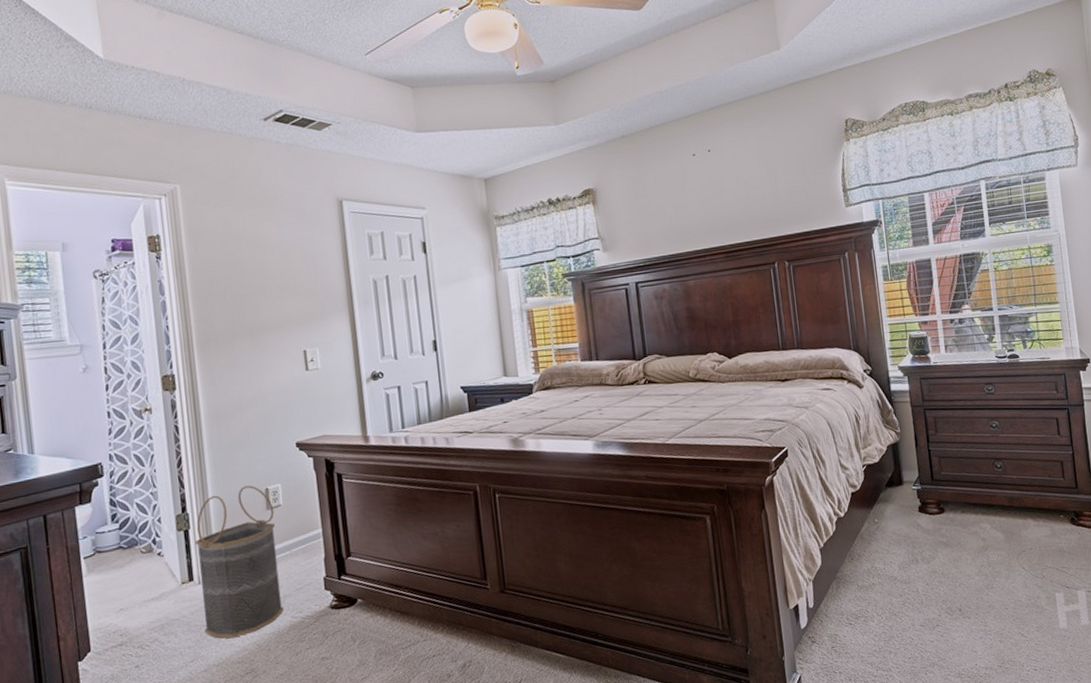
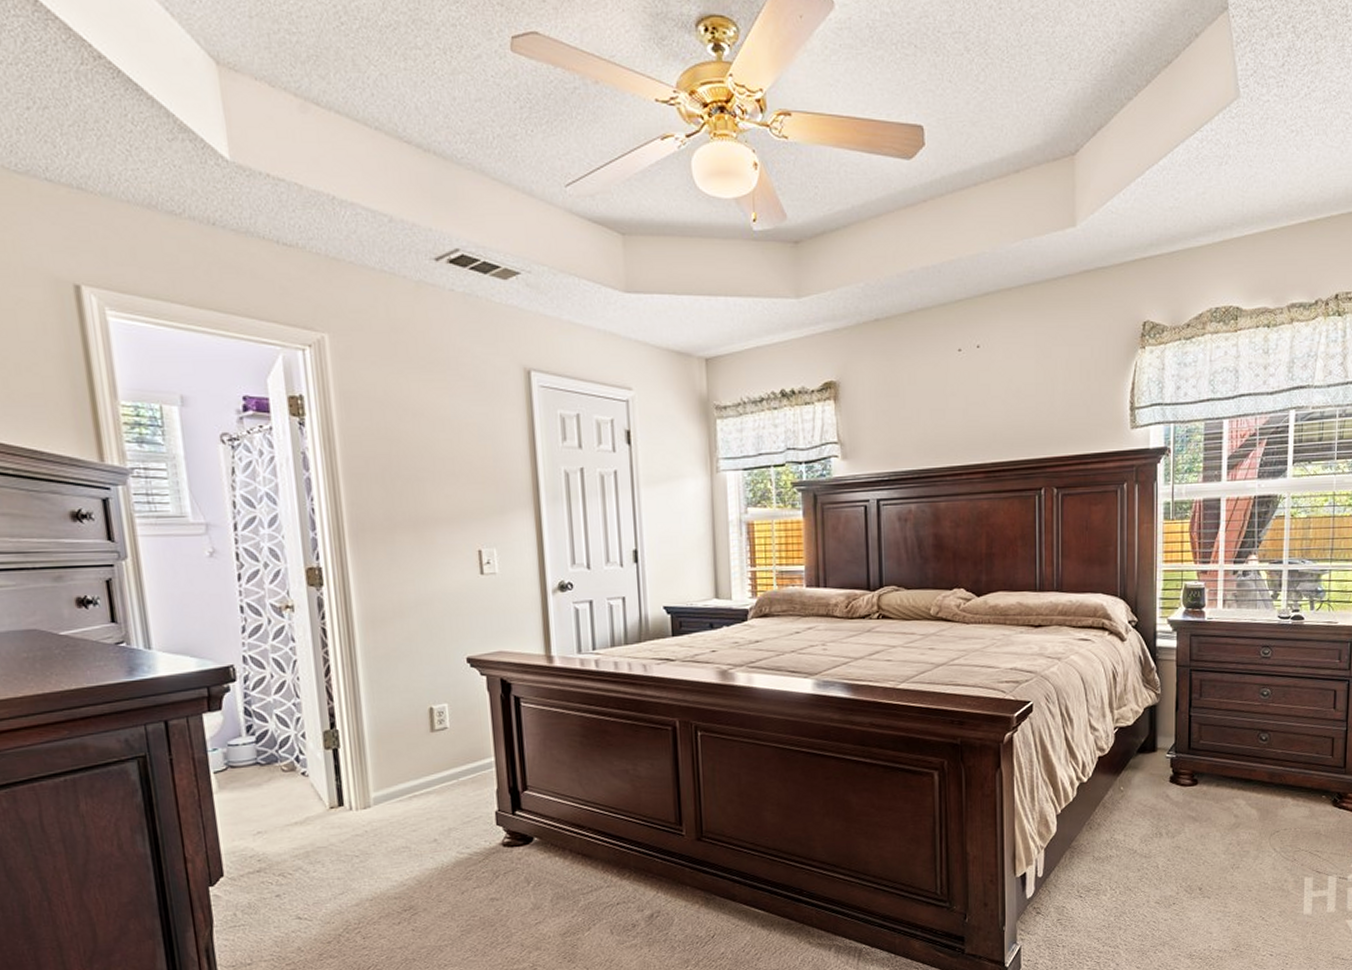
basket: present [195,485,284,639] -> none [345,703,449,872]

